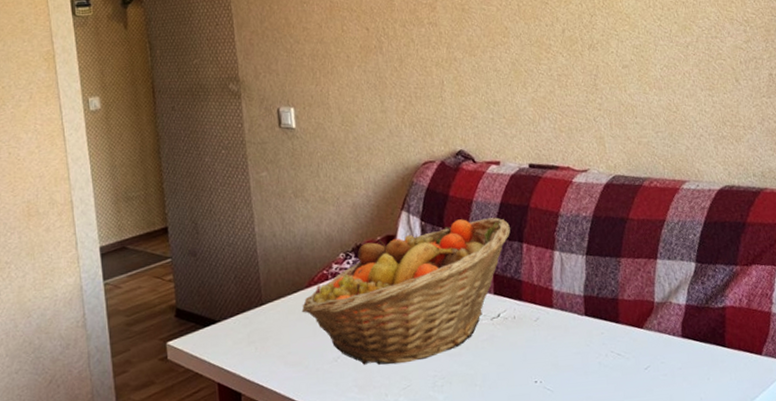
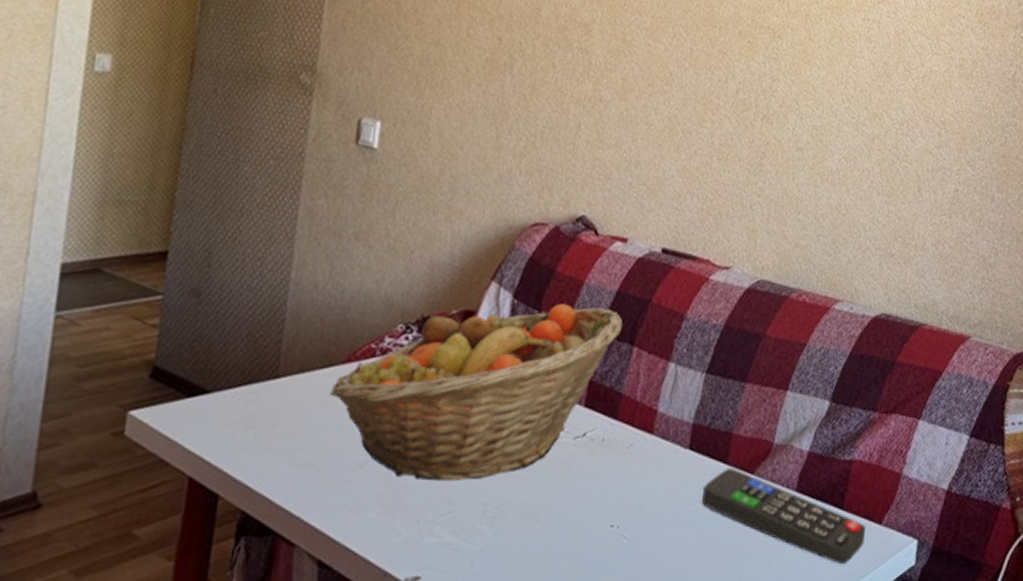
remote control: none [603,326,750,391] -> present [702,468,866,565]

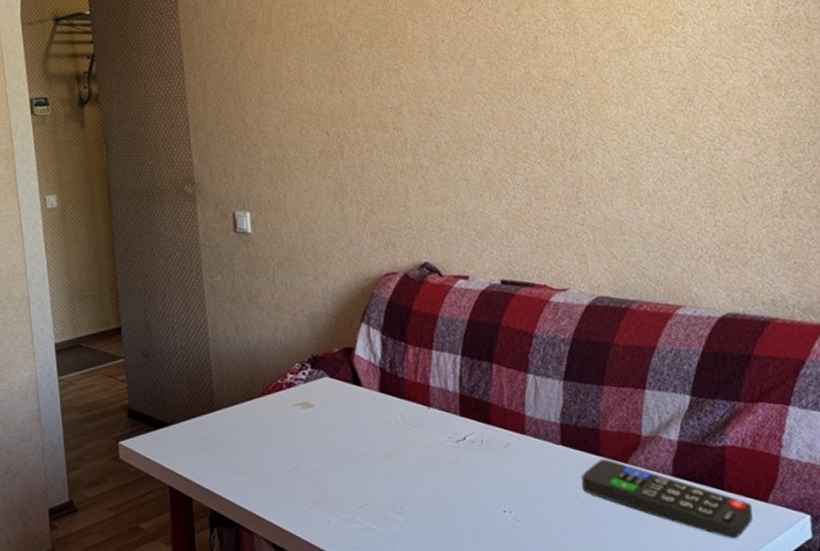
fruit basket: present [329,303,623,482] -> none [255,335,479,481]

